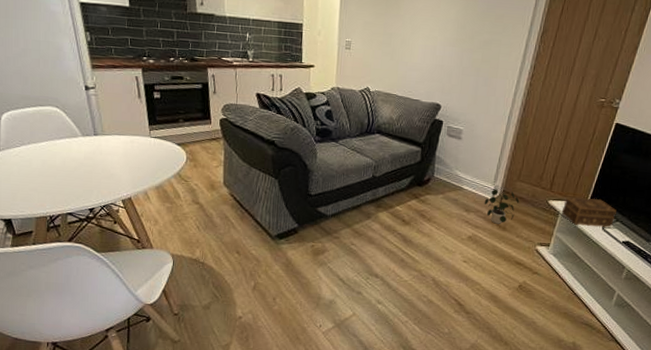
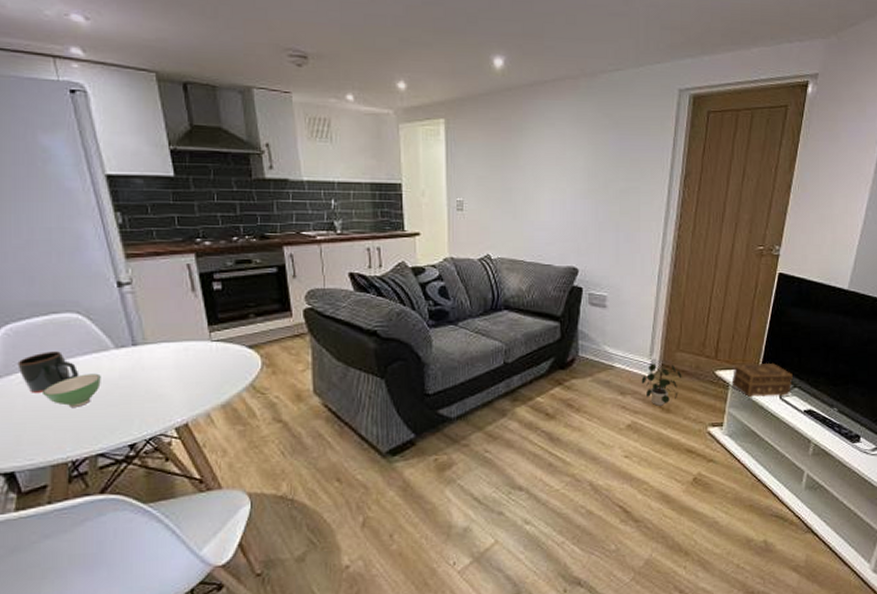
mug: none [15,134,57,164] -> present [18,351,79,393]
bowl: none [30,153,71,177] -> present [41,373,101,407]

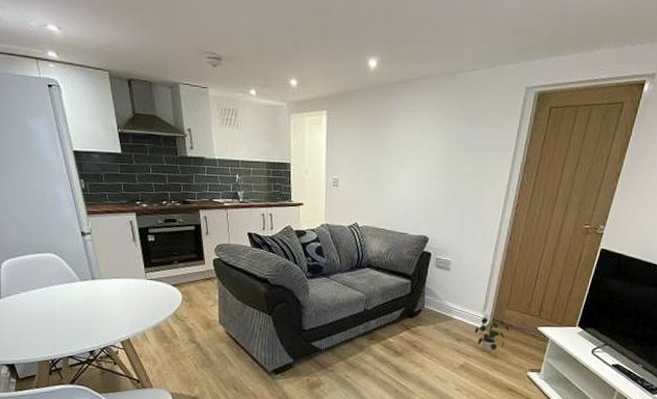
mug: present [18,351,79,393] -> none [15,280,56,310]
bowl: present [41,373,101,407] -> none [31,298,70,322]
decorative box: present [733,362,793,397] -> none [552,322,605,352]

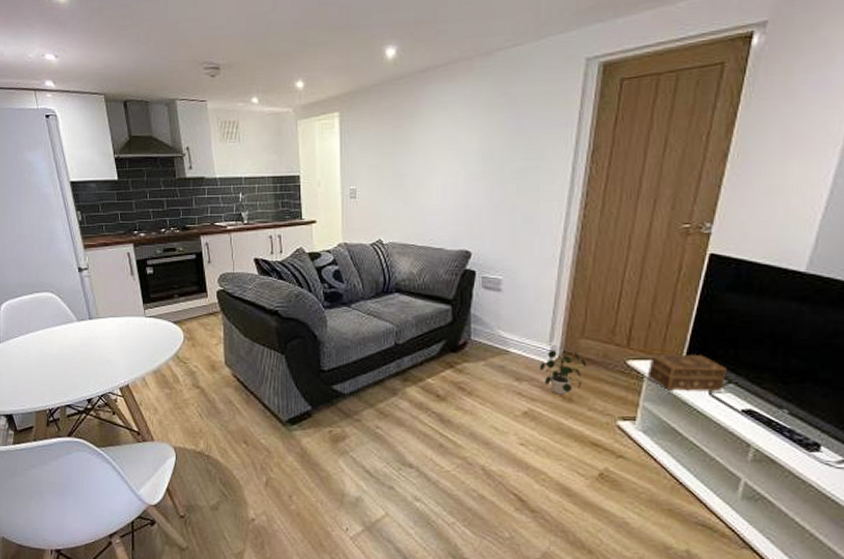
decorative box: none [552,322,605,352] -> present [648,353,727,393]

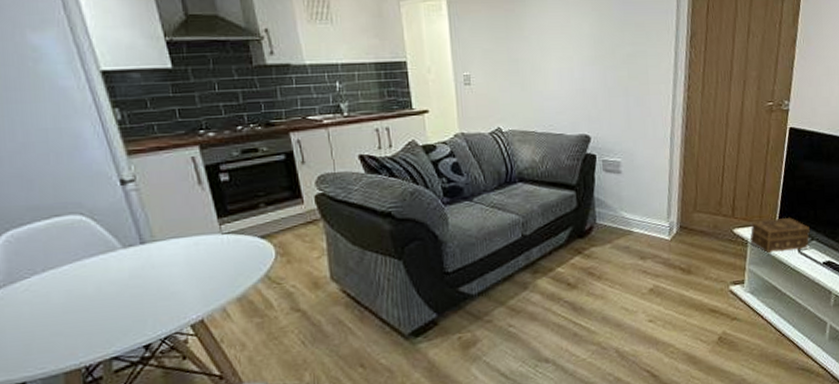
potted plant: present [539,350,587,395] -> none [660,225,701,268]

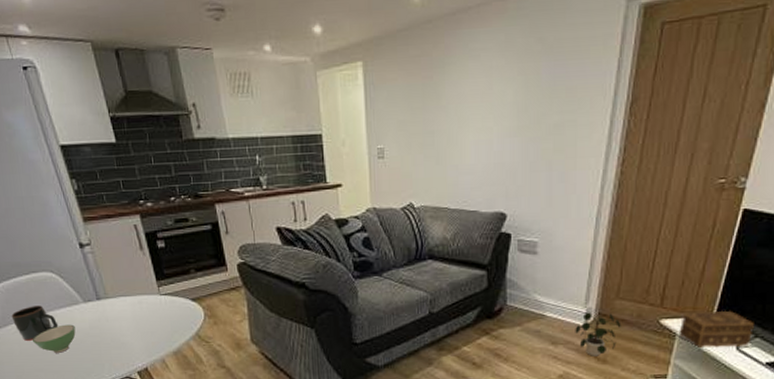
mug: none [21,255,87,300] -> present [11,305,59,341]
bowl: none [48,275,110,312] -> present [32,324,76,353]
potted plant: none [660,225,701,268] -> present [575,312,621,356]

